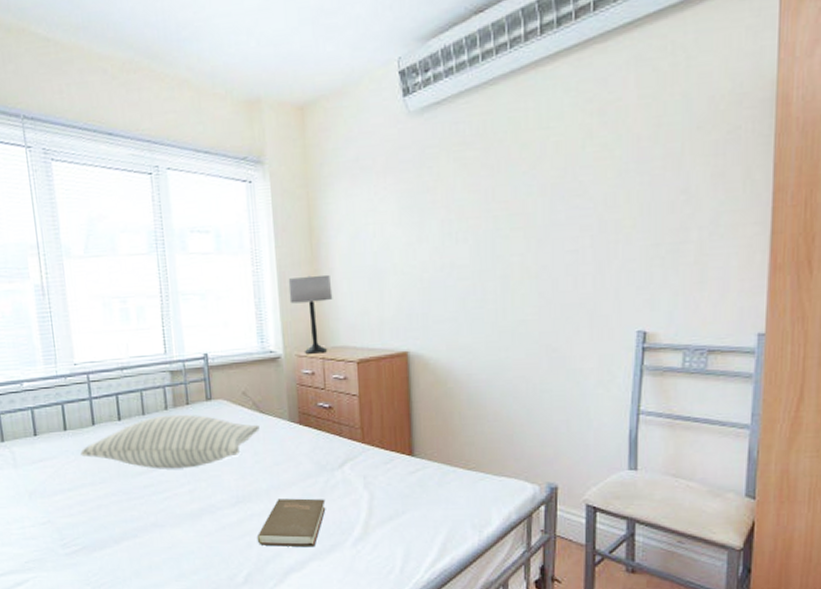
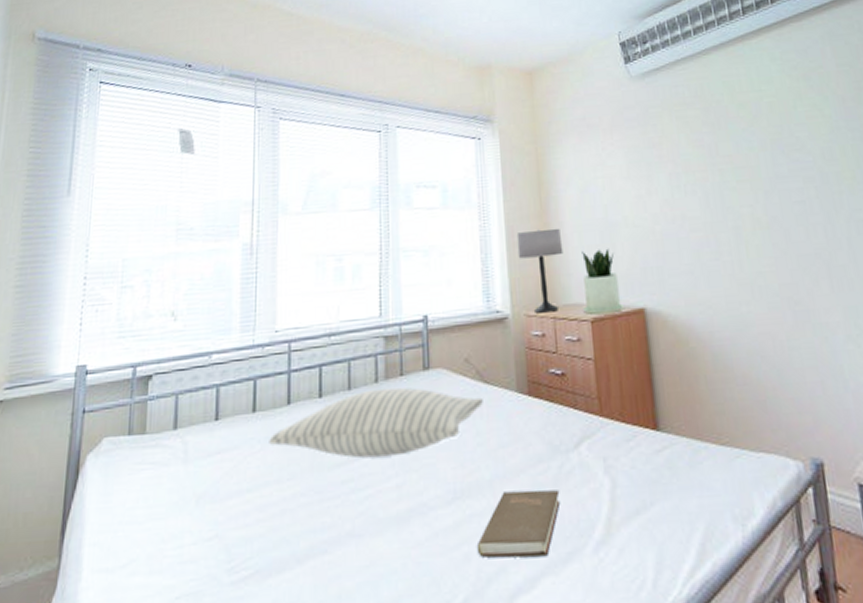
planter: none [350,295,390,357] -> present [582,248,625,315]

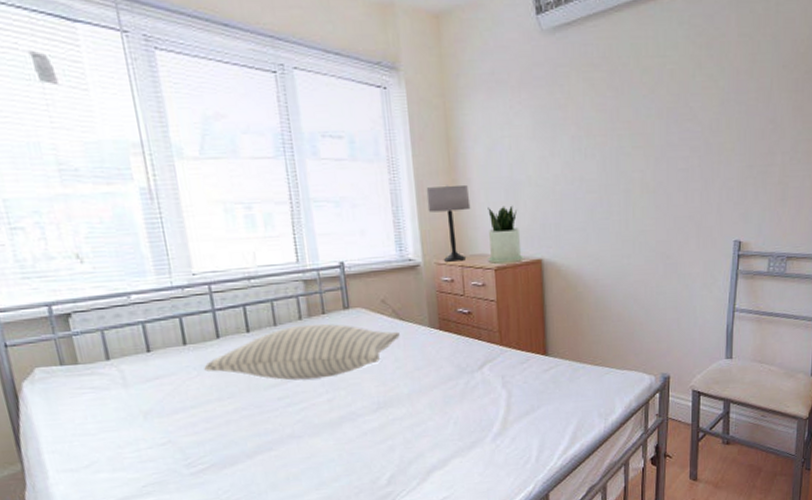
book: present [476,489,561,558] -> none [399,399,467,448]

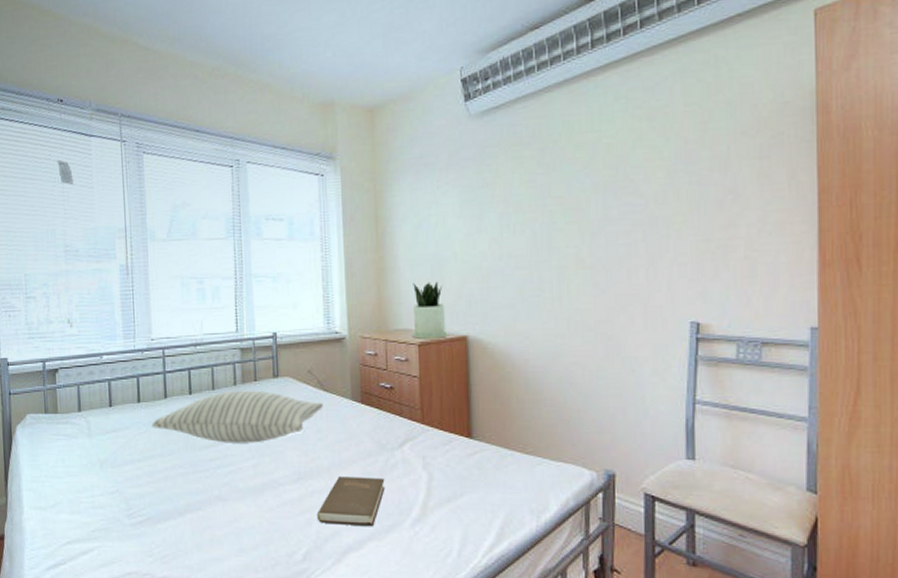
book: none [399,399,467,448] -> present [316,476,385,527]
table lamp: present [426,185,471,262] -> none [354,262,396,336]

